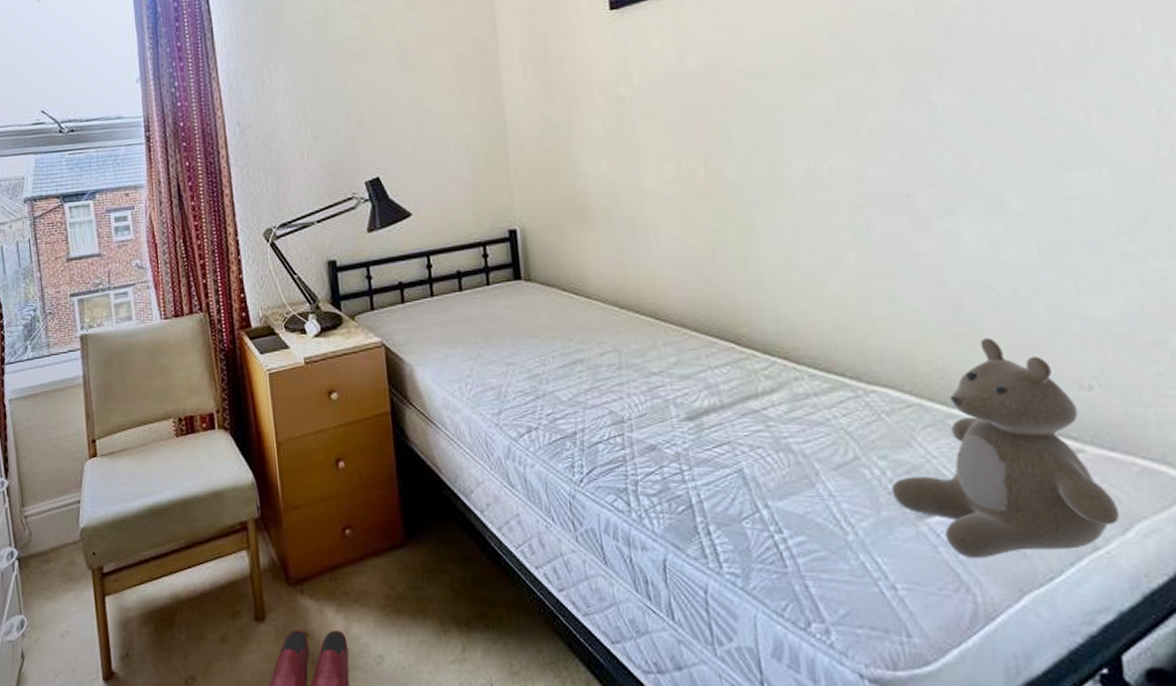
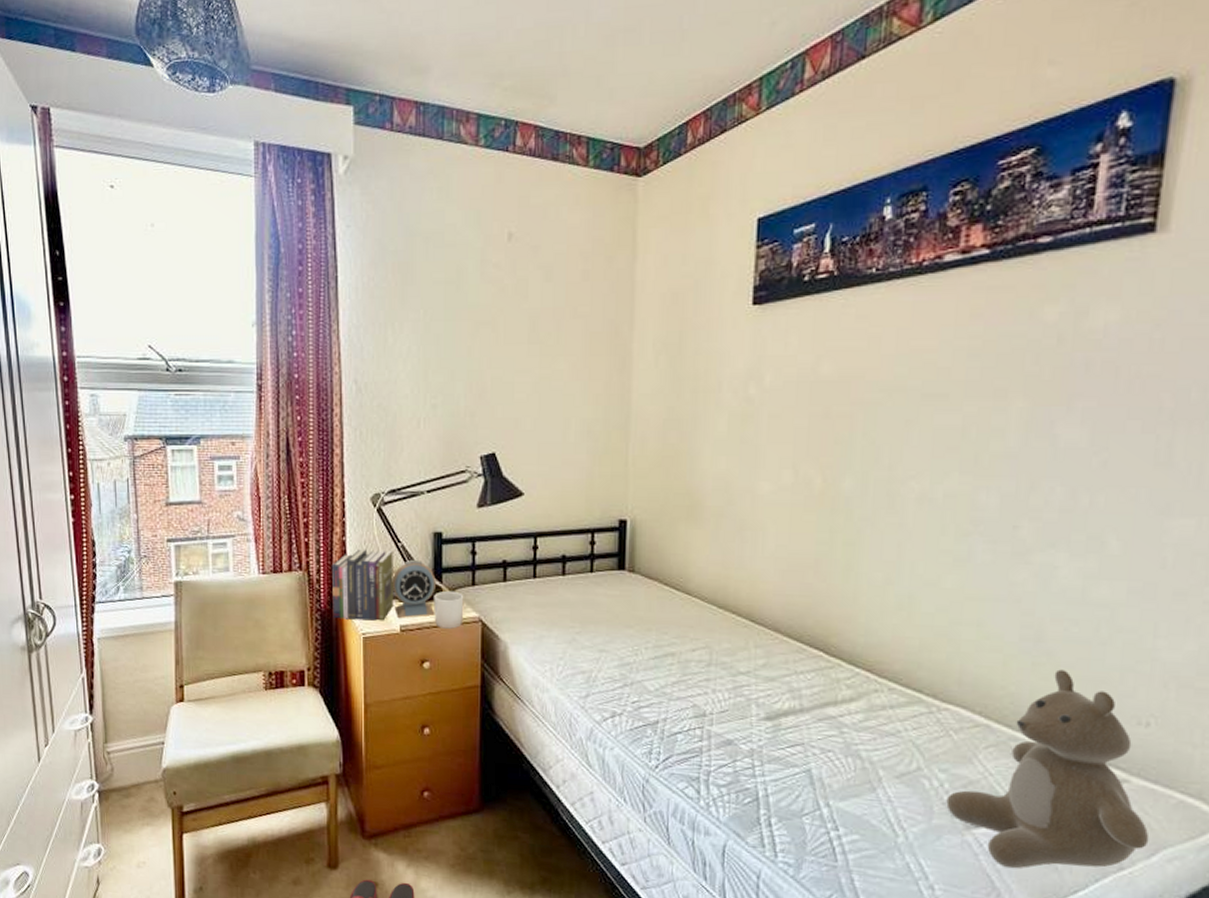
books: none [231,283,297,357] -> present [331,549,394,621]
alarm clock: none [291,289,338,350] -> present [392,559,436,618]
mug: none [334,317,367,358] -> present [434,590,464,630]

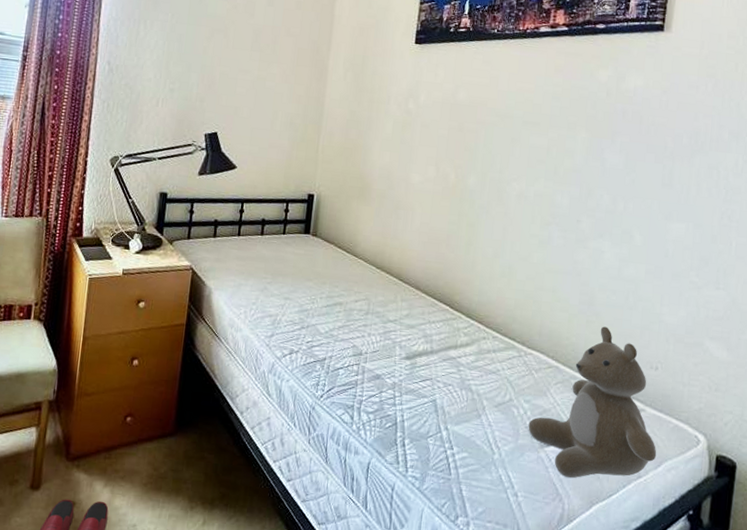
books: present [331,549,394,621] -> none [64,201,124,265]
alarm clock: present [392,559,436,618] -> none [119,213,158,263]
mug: present [434,590,464,630] -> none [152,242,180,275]

